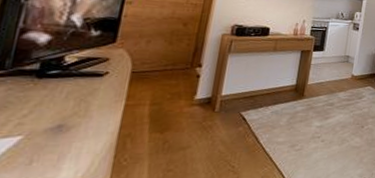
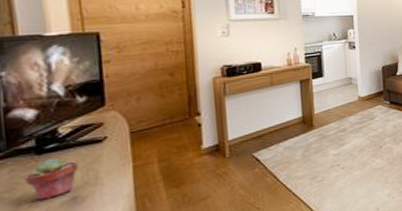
potted succulent: none [17,84,74,123] -> present [24,158,79,201]

